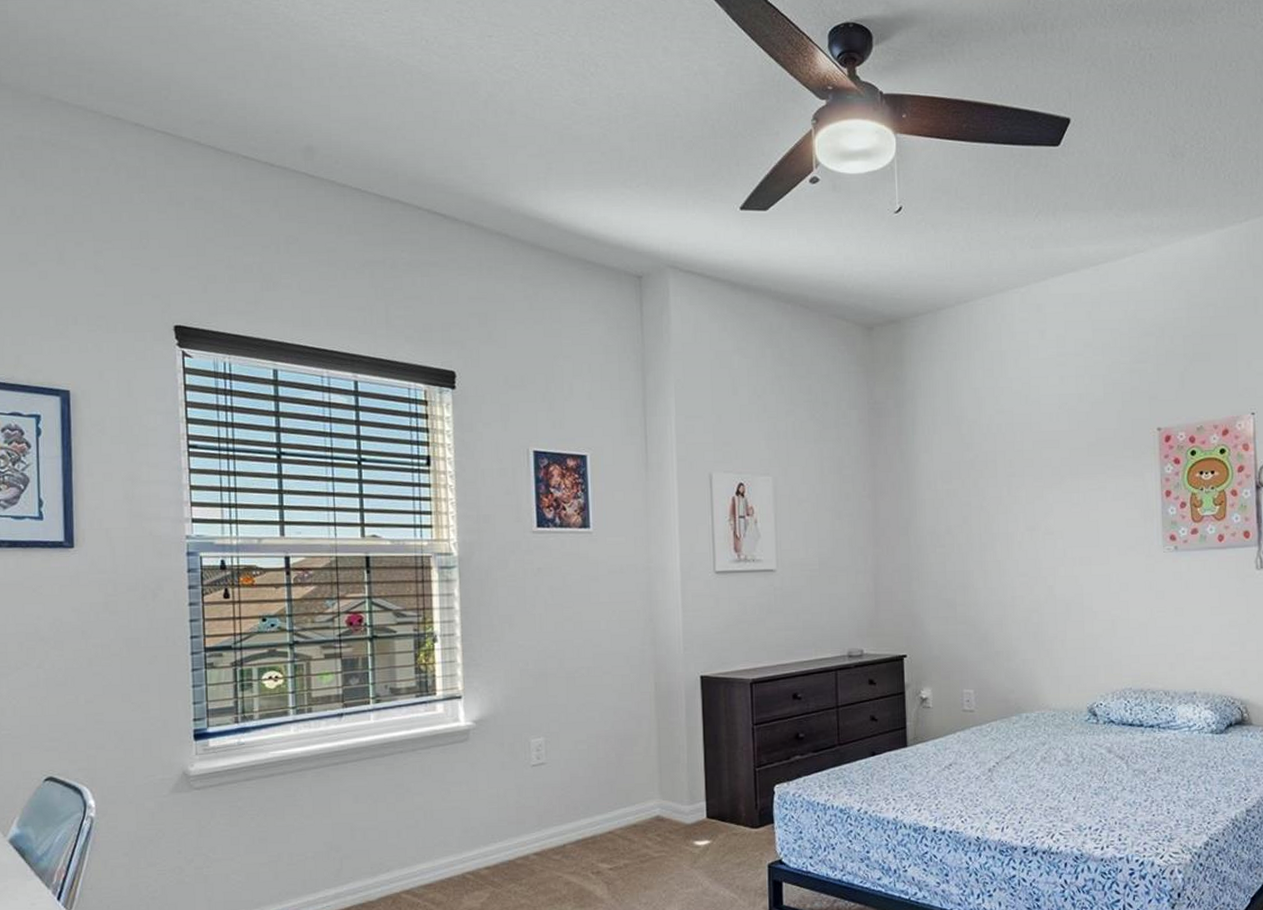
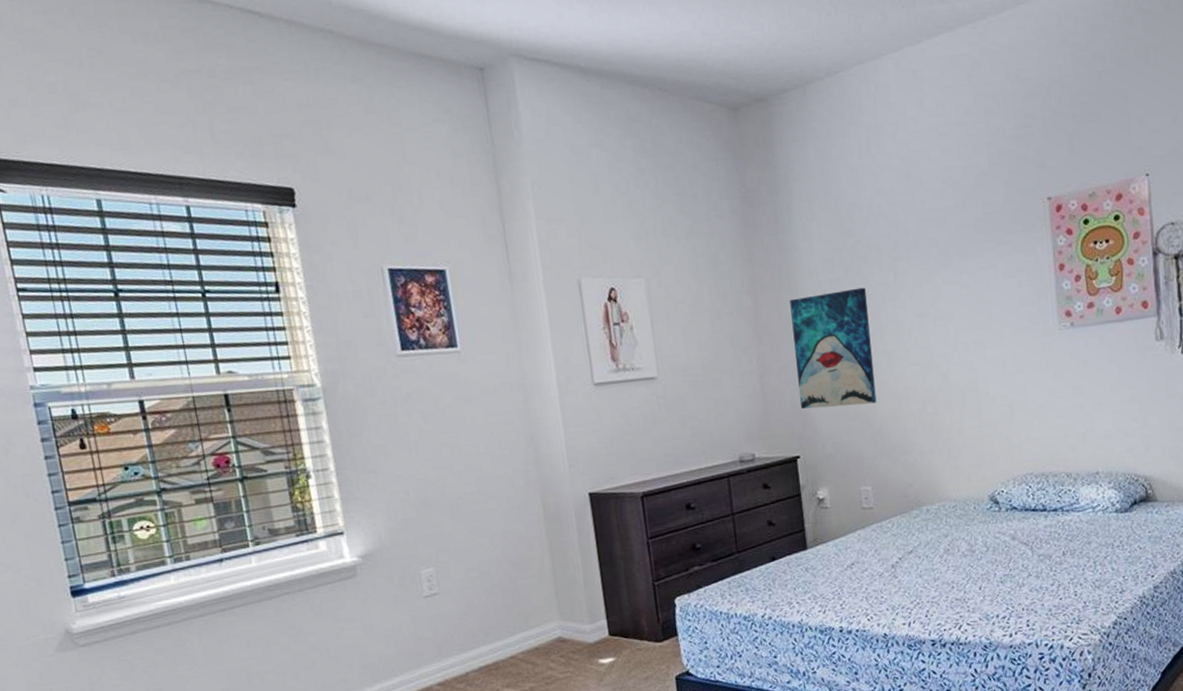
wall art: none [908,499,984,611] -> present [790,287,877,409]

